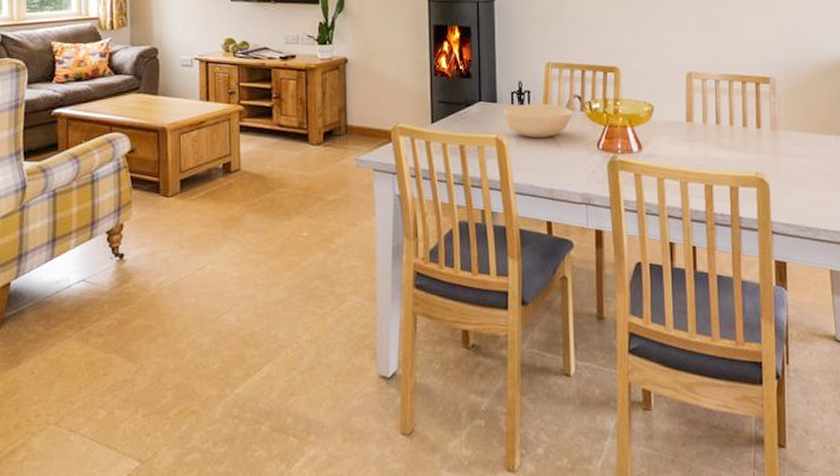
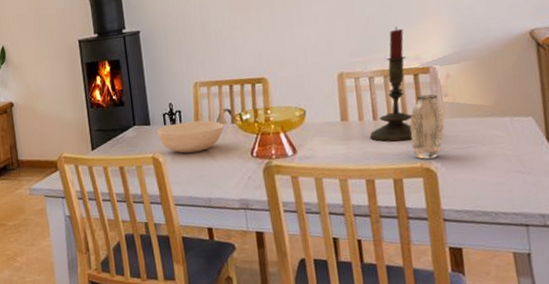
candle: none [711,33,751,149] -> present [369,27,412,143]
vase: none [748,104,779,169] -> present [409,94,445,159]

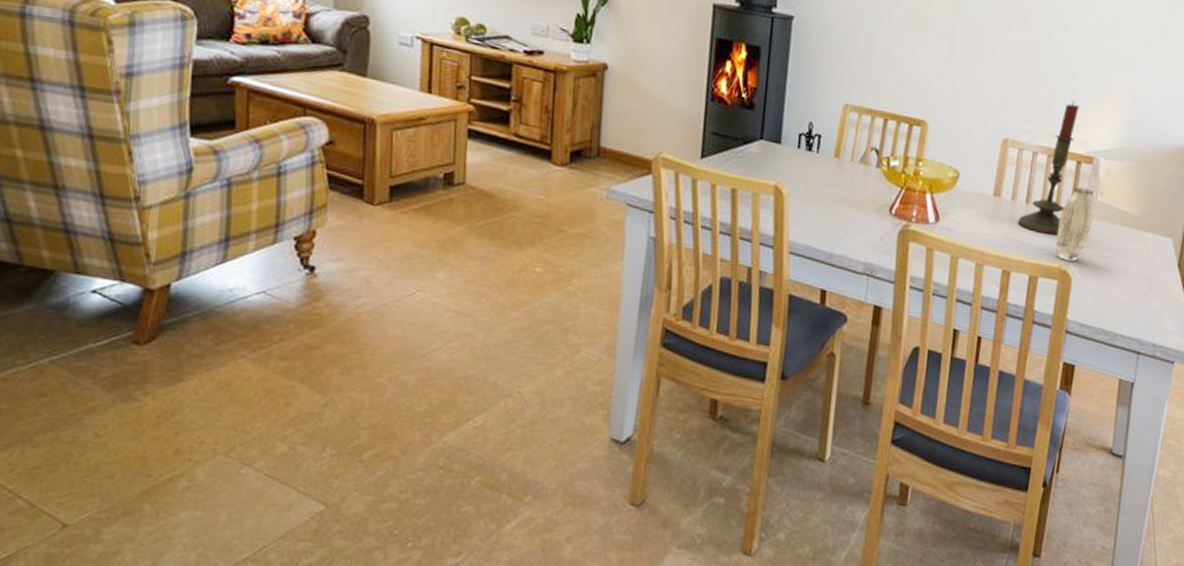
bowl: present [157,120,224,153] -> none [787,149,867,193]

